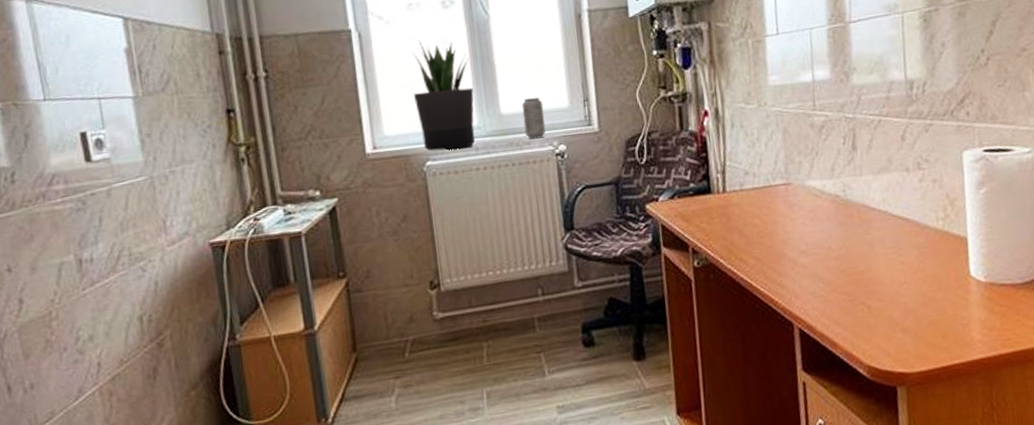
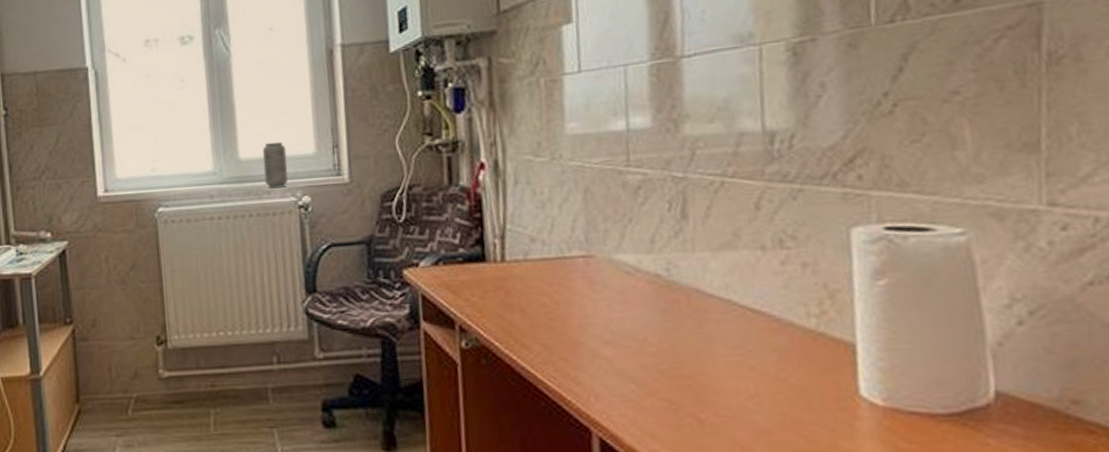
planter: present [413,40,475,151] -> none [147,79,211,197]

